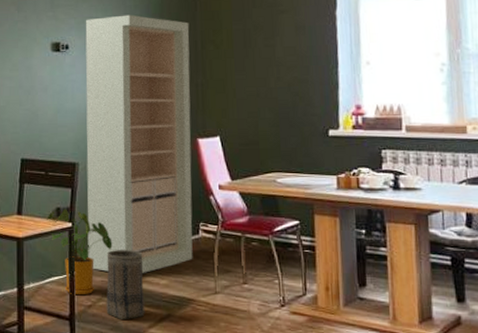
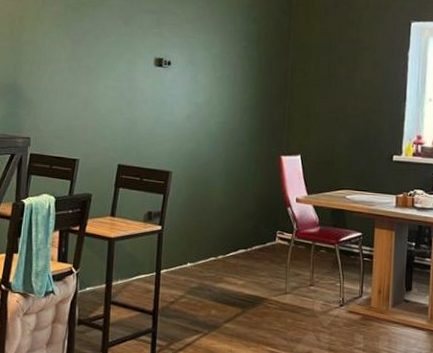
house plant: present [47,209,113,296] -> none [138,213,198,293]
storage cabinet: present [85,14,193,273] -> none [174,38,283,274]
basket: present [106,250,145,321] -> none [187,252,224,316]

